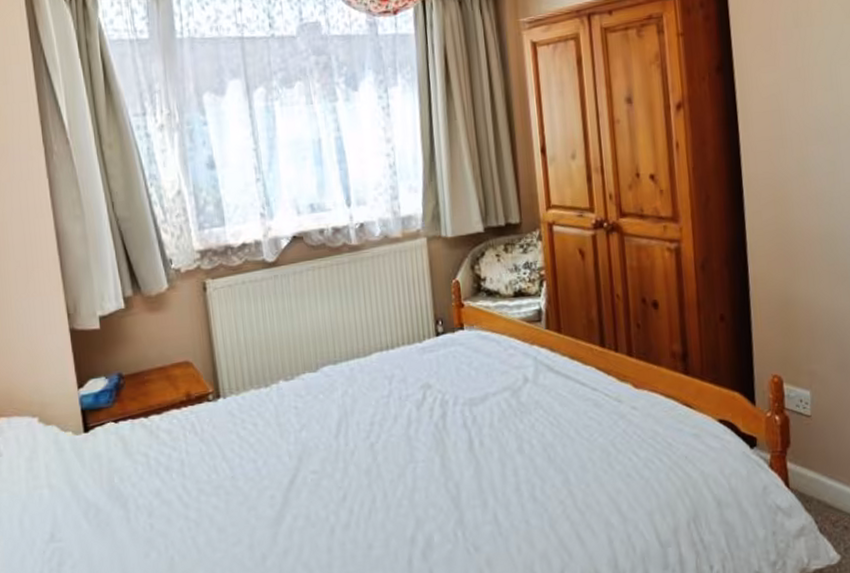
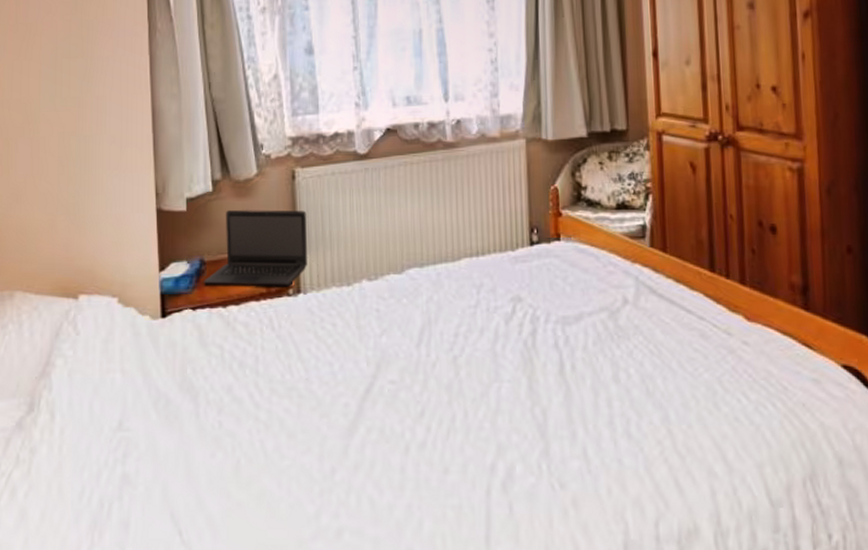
laptop: none [123,319,226,398] -> present [203,210,308,287]

